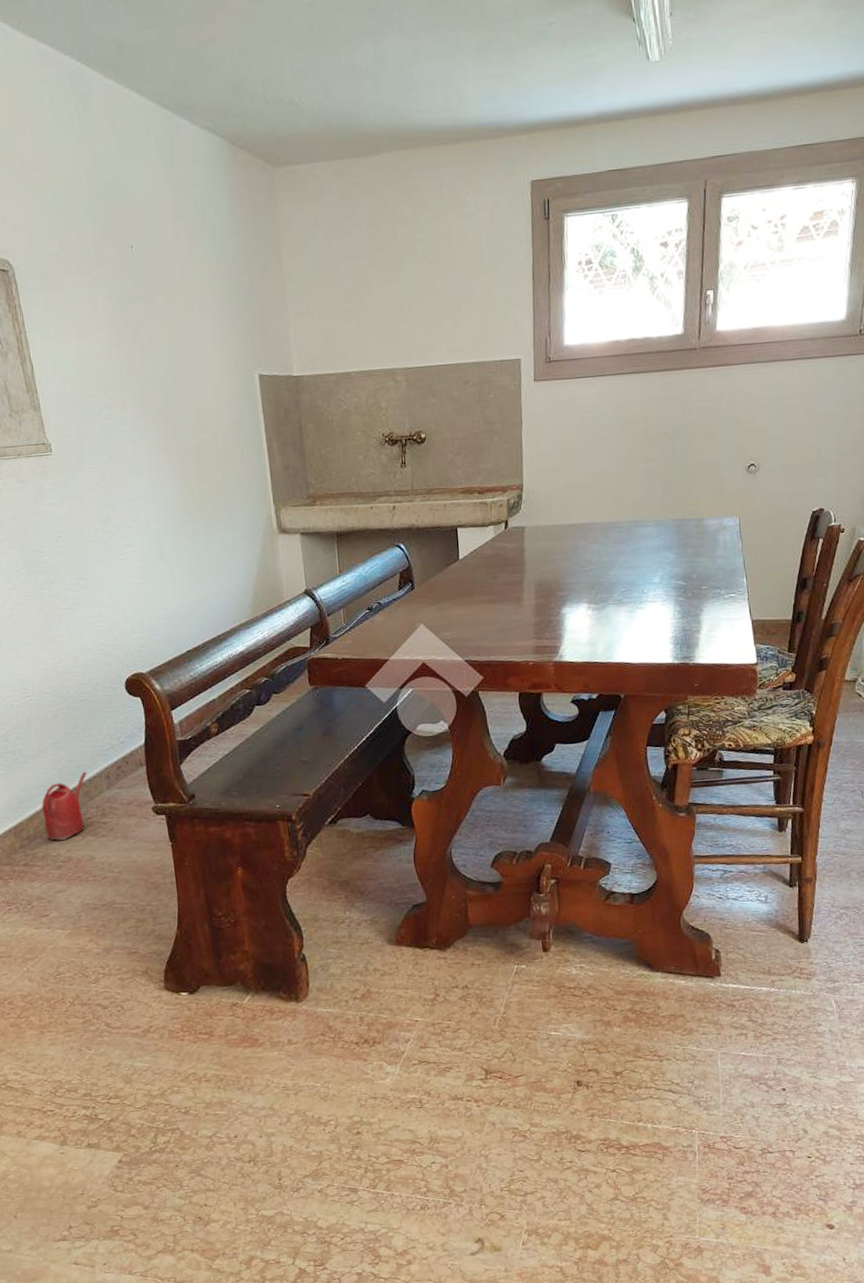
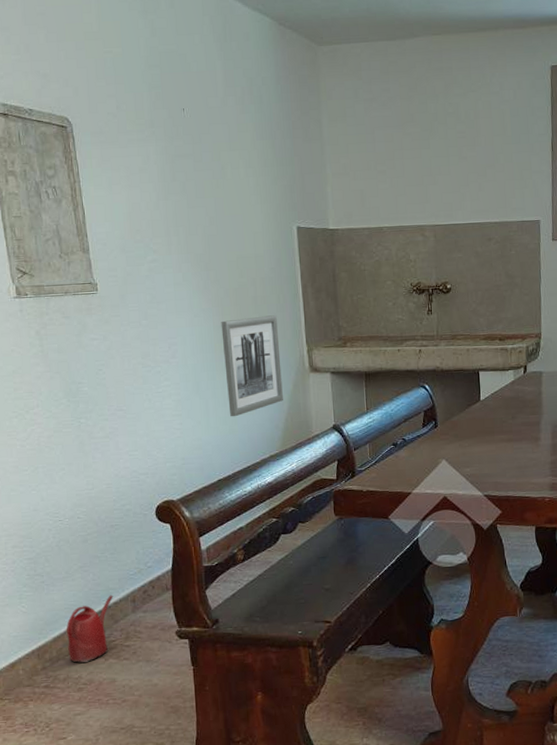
wall art: none [183,473,252,584] -> present [221,315,283,417]

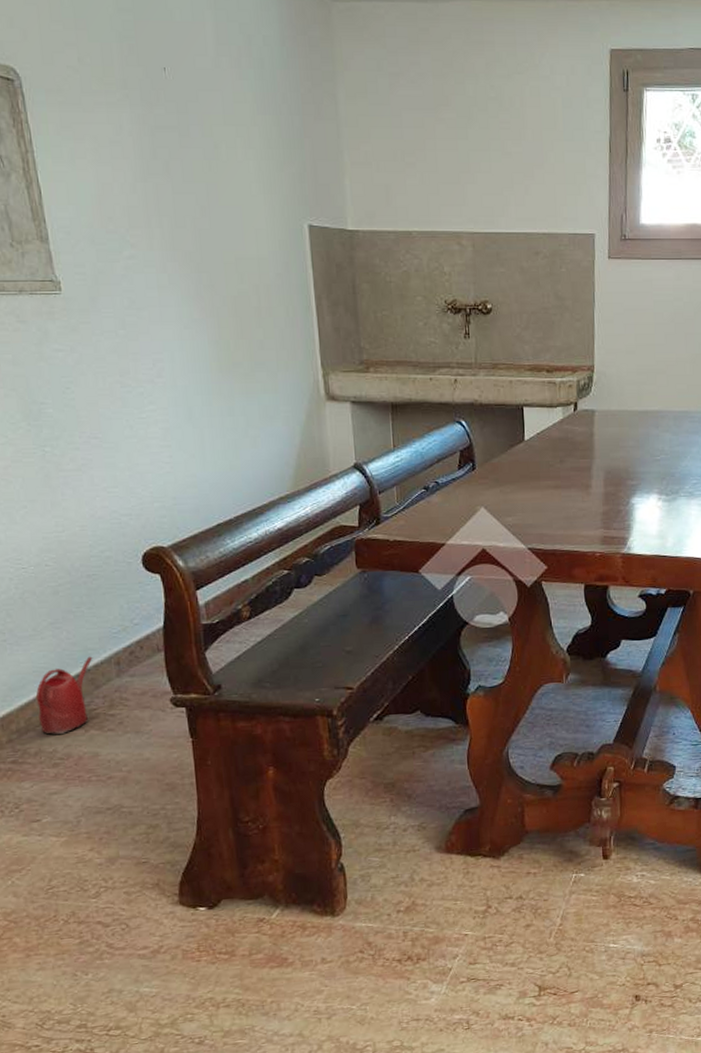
wall art: present [221,315,283,417] -> none [217,331,295,451]

